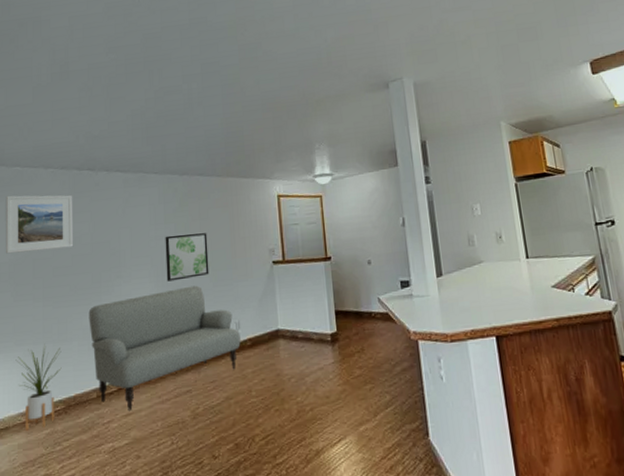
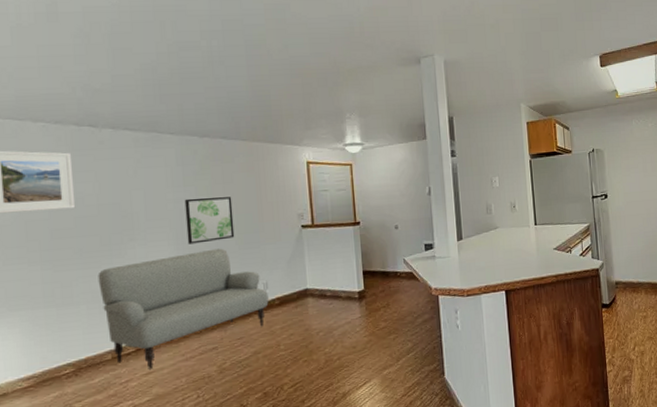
house plant: present [15,346,62,431] -> none [10,310,69,395]

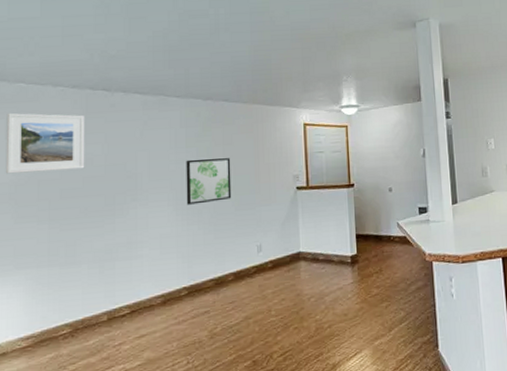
sofa: present [98,248,269,370] -> none [100,209,262,333]

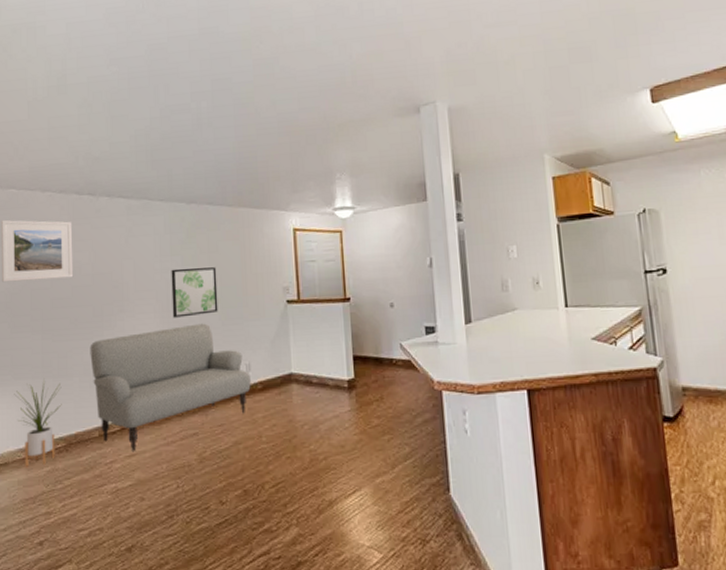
house plant: none [15,269,69,355] -> present [14,381,62,467]
sofa: none [100,209,262,333] -> present [90,323,251,452]

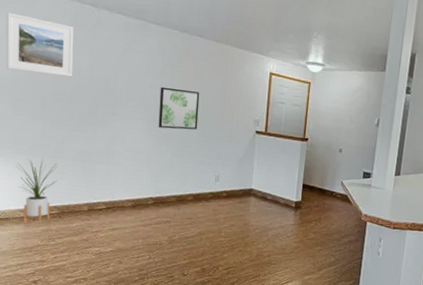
sofa: present [90,323,251,452] -> none [84,134,218,227]

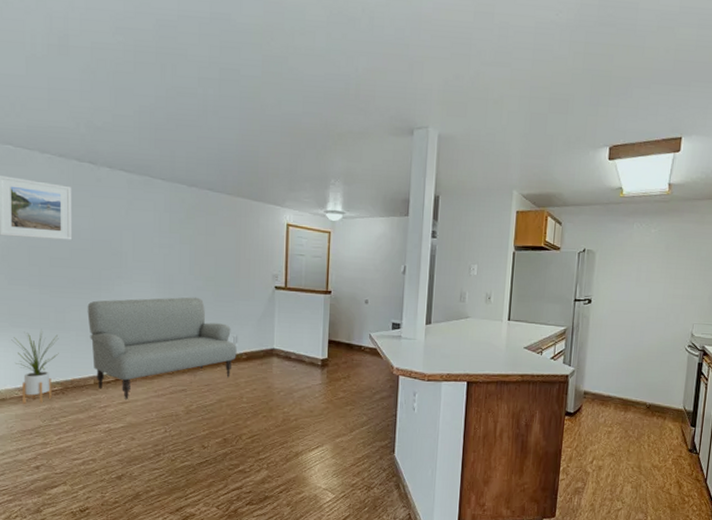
sofa: none [84,134,218,227] -> present [87,297,237,400]
wall art: present [158,86,200,130] -> none [168,245,213,290]

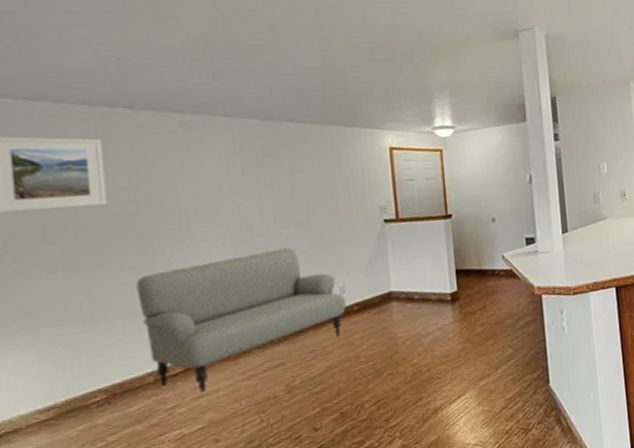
house plant: present [11,331,59,404] -> none [24,327,99,430]

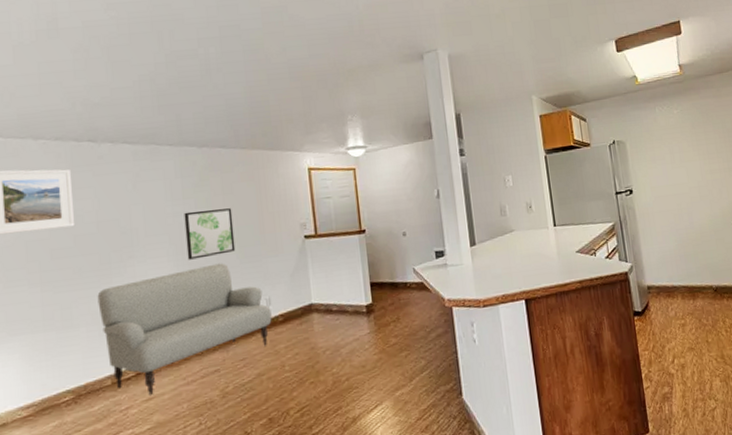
wall art: none [243,188,305,244] -> present [184,208,236,260]

